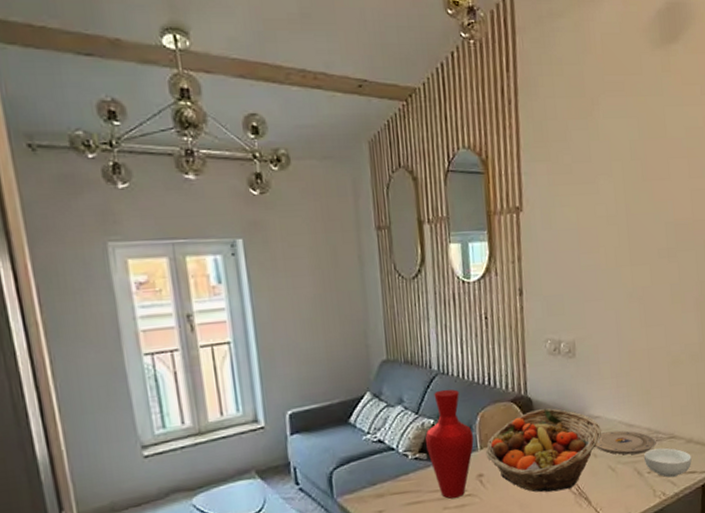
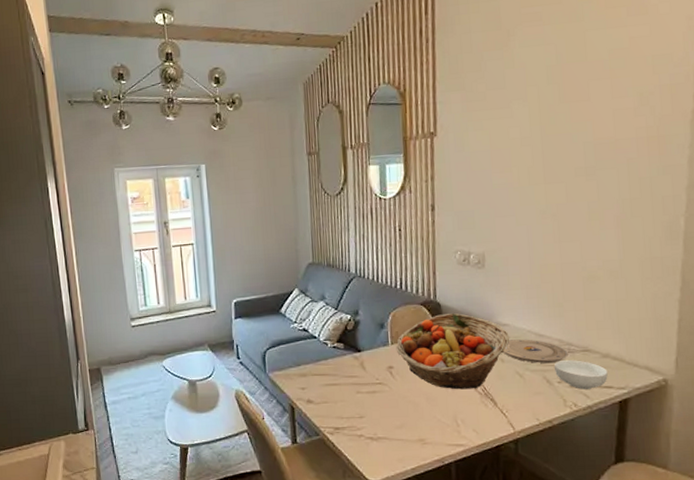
vase: present [425,389,474,499] -> none [342,290,386,384]

